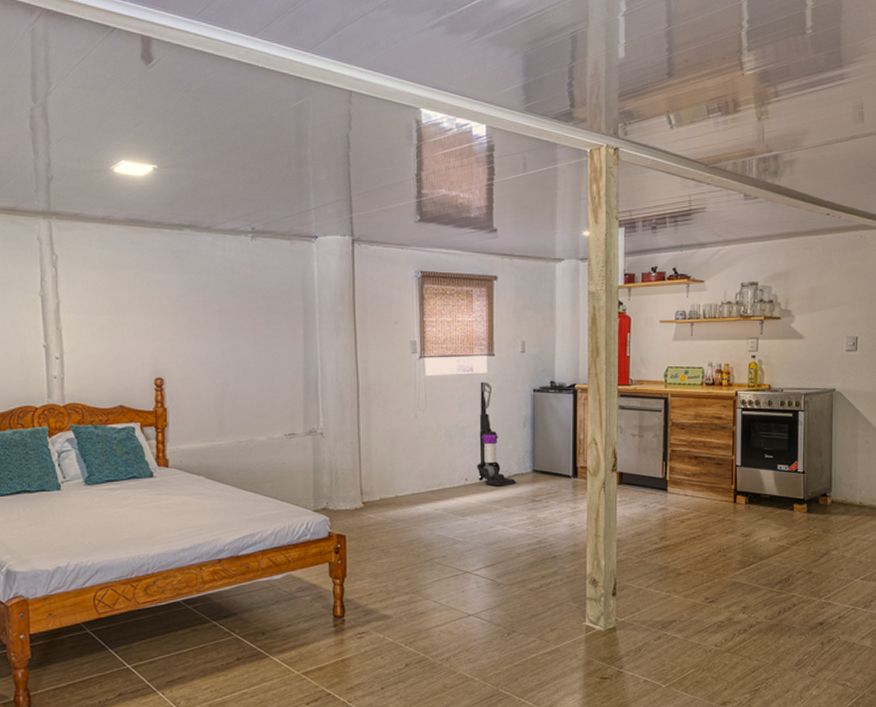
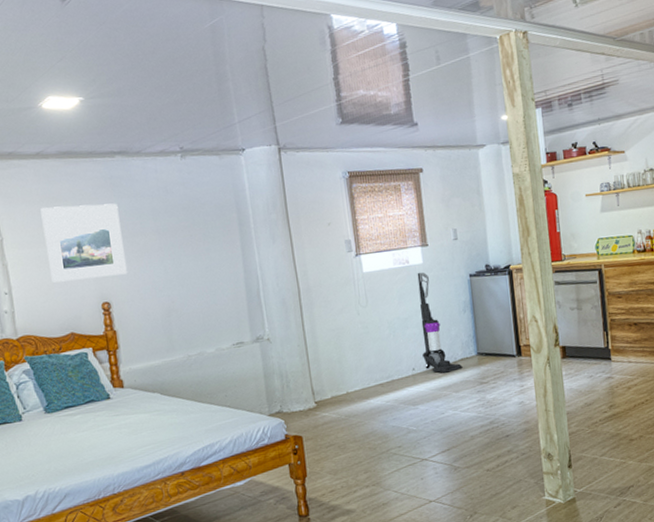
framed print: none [101,275,185,352] -> present [40,203,128,283]

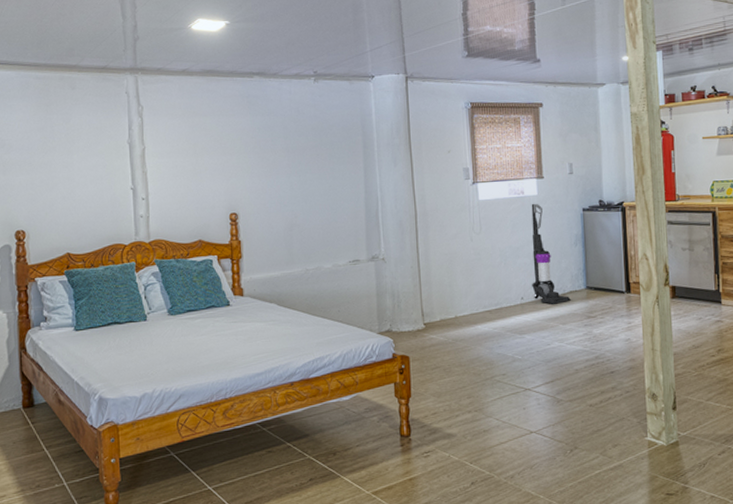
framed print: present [40,203,128,283] -> none [181,120,256,191]

